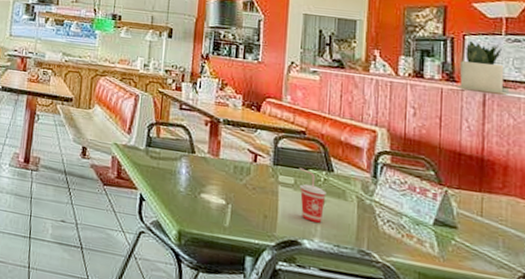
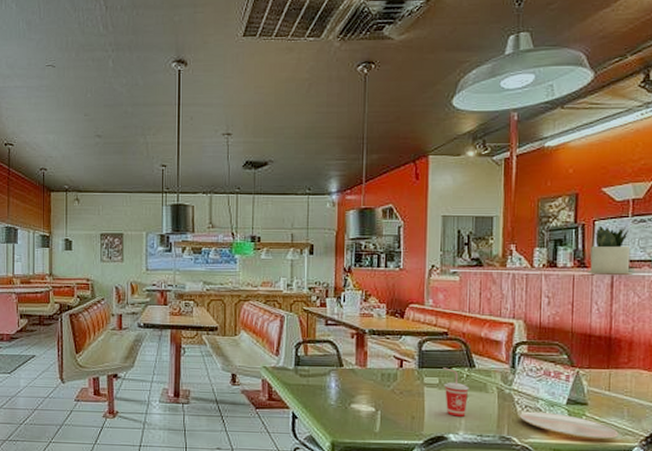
plate: none [380,226,493,271] -> present [519,411,619,440]

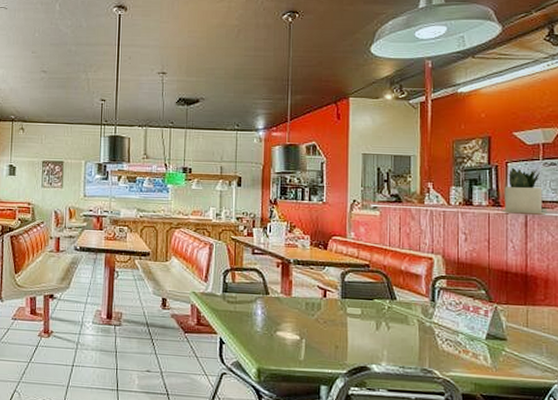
beverage cup: present [443,367,469,417] -> none [365,299,391,348]
plate: present [519,411,619,440] -> none [440,344,538,376]

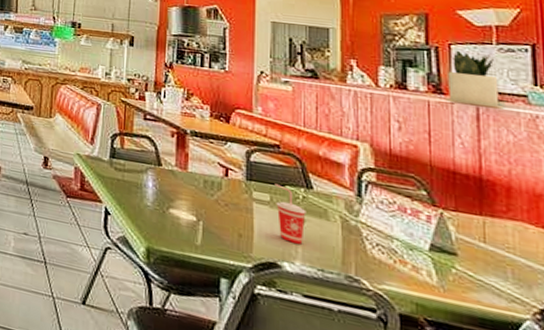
beverage cup: none [365,299,391,348] -> present [274,184,306,244]

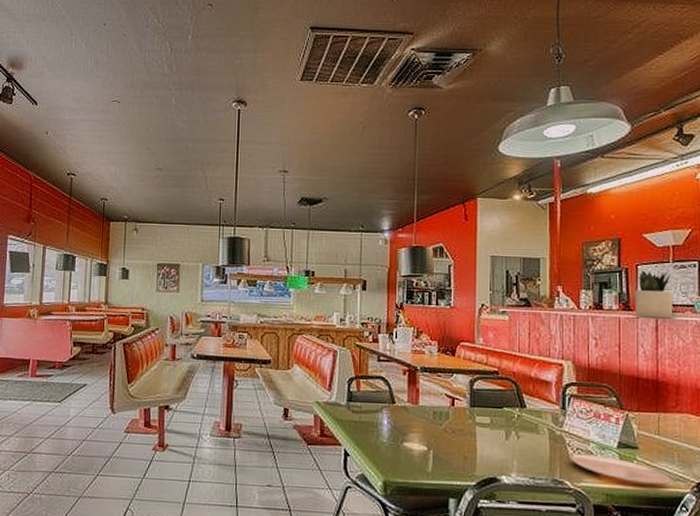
beverage cup: present [274,184,306,244] -> none [494,407,521,458]
plate: none [369,251,502,305] -> present [571,454,670,485]

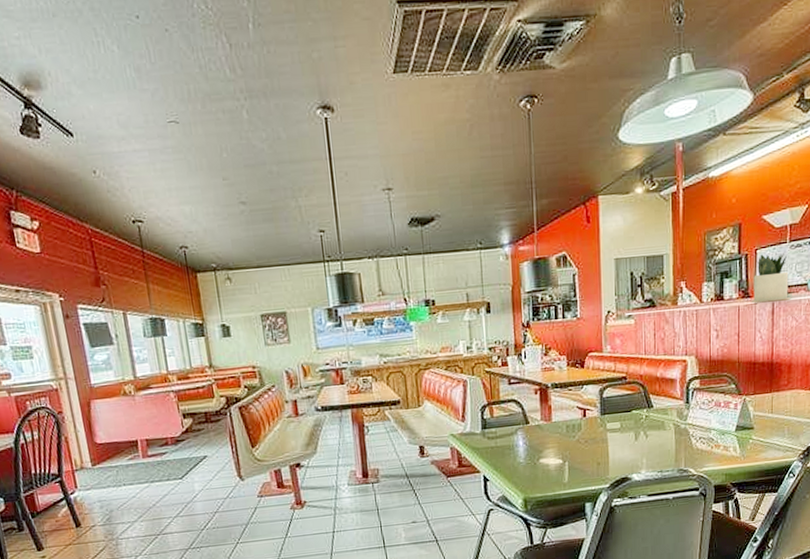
plate: present [571,454,670,485] -> none [694,440,780,460]

